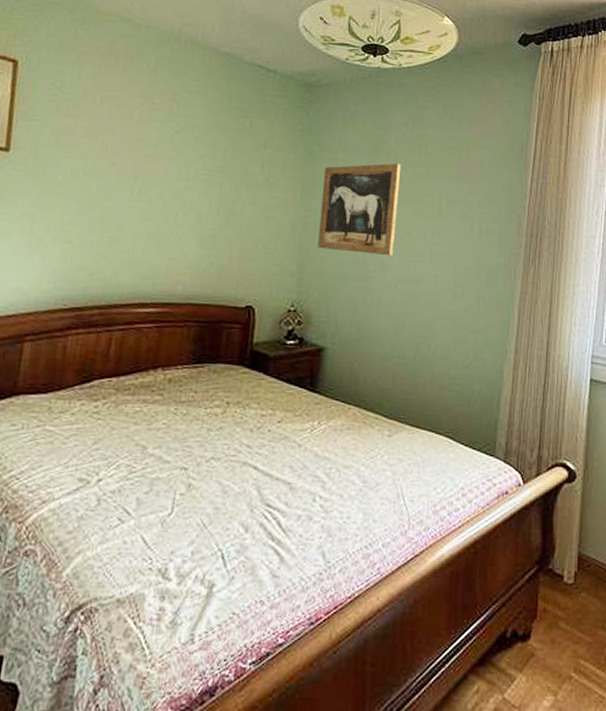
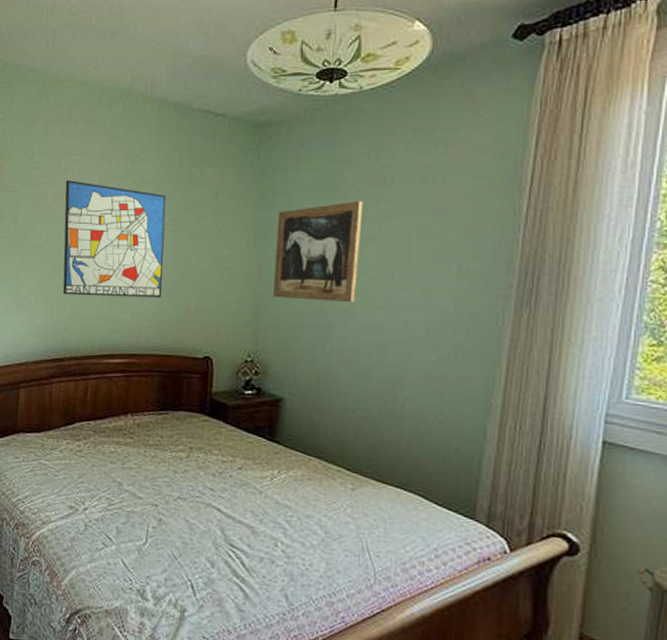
wall art: none [88,115,213,245] -> present [62,180,166,298]

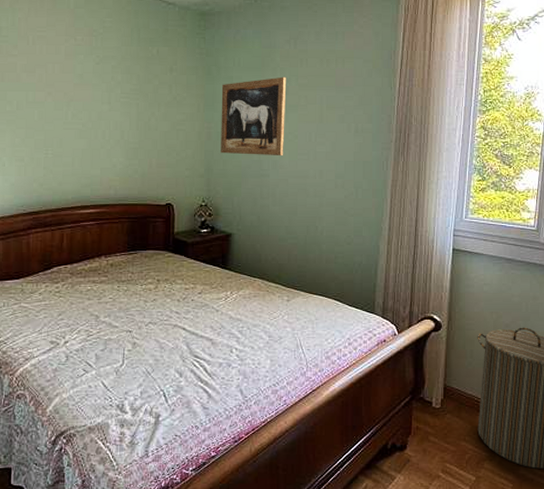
wall art: present [62,180,166,298] -> none [34,53,128,156]

